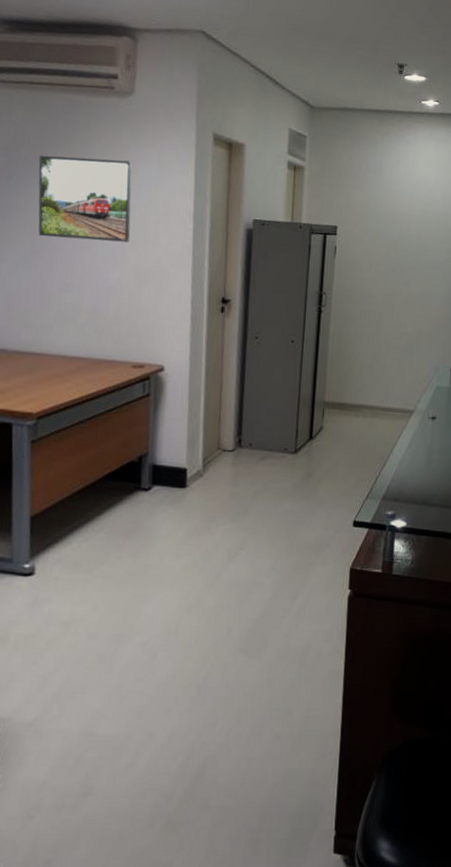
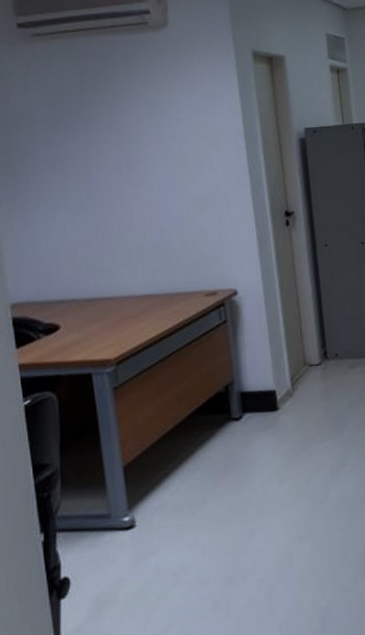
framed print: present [38,155,132,243] -> none [83,91,185,180]

